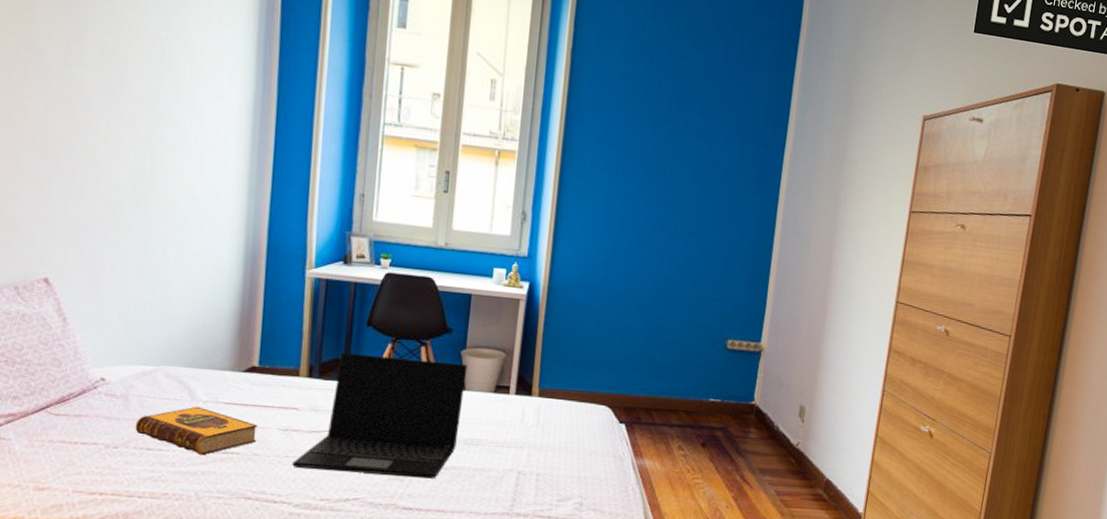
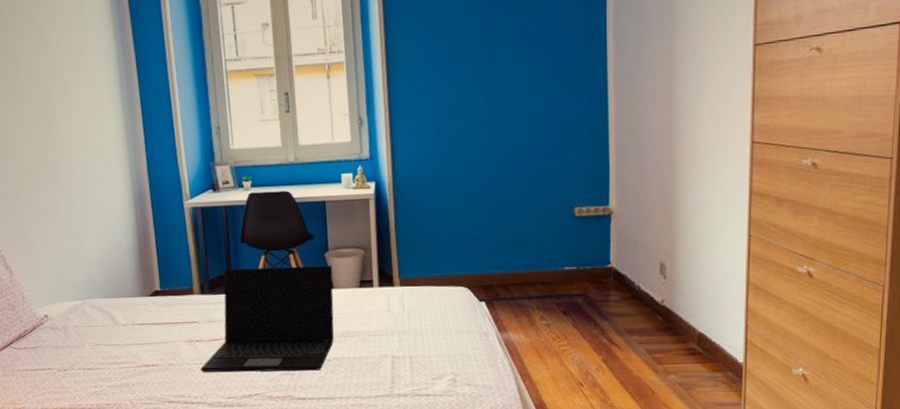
hardback book: present [135,406,258,456] -> none [76,329,170,370]

